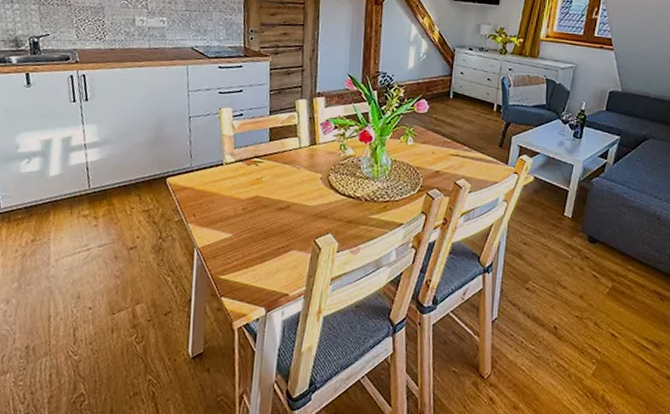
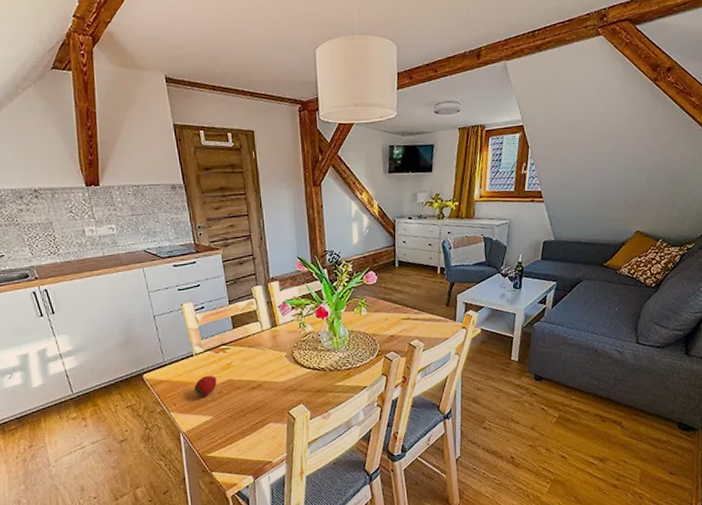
fruit: none [217,189,244,212] -> present [193,376,217,398]

